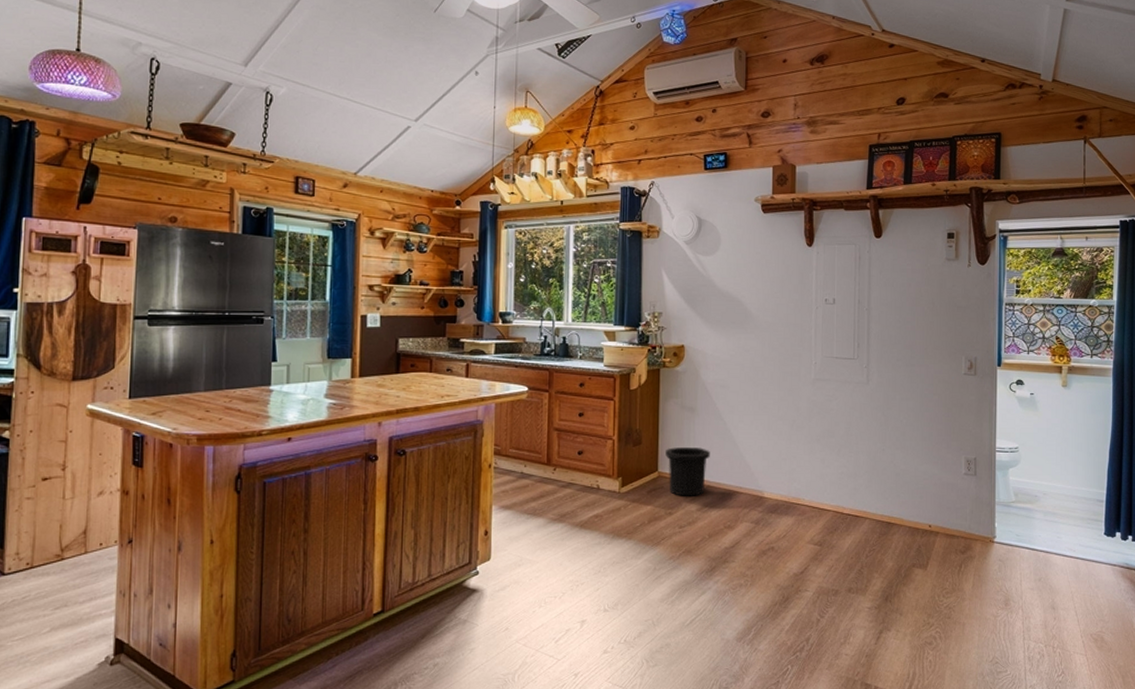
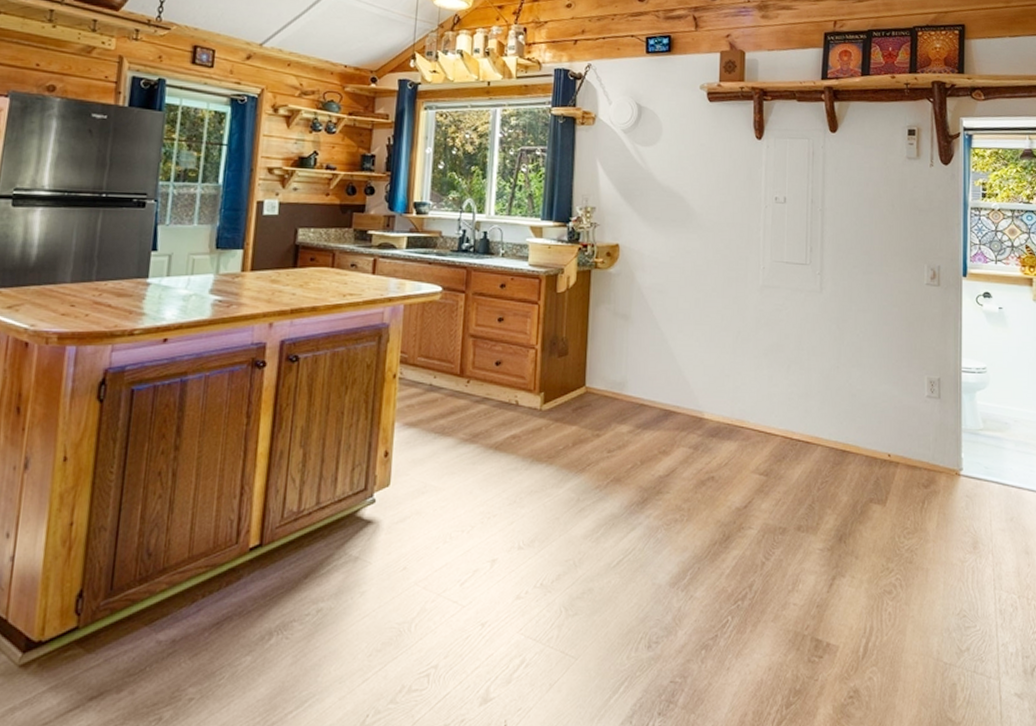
trash can: present [665,447,710,496] -> none [594,359,645,416]

